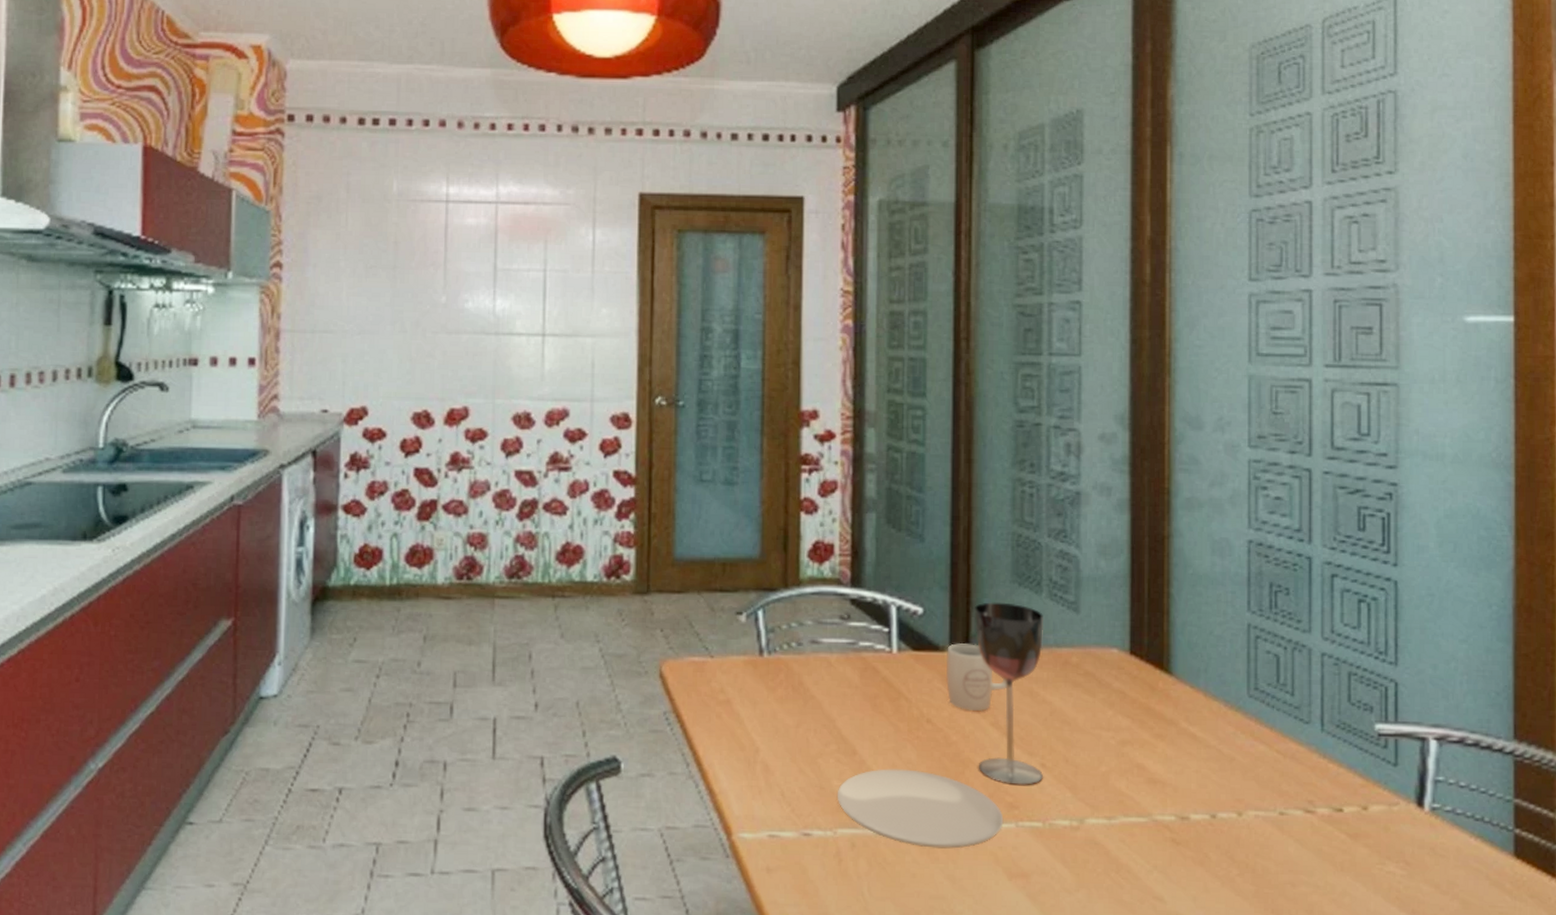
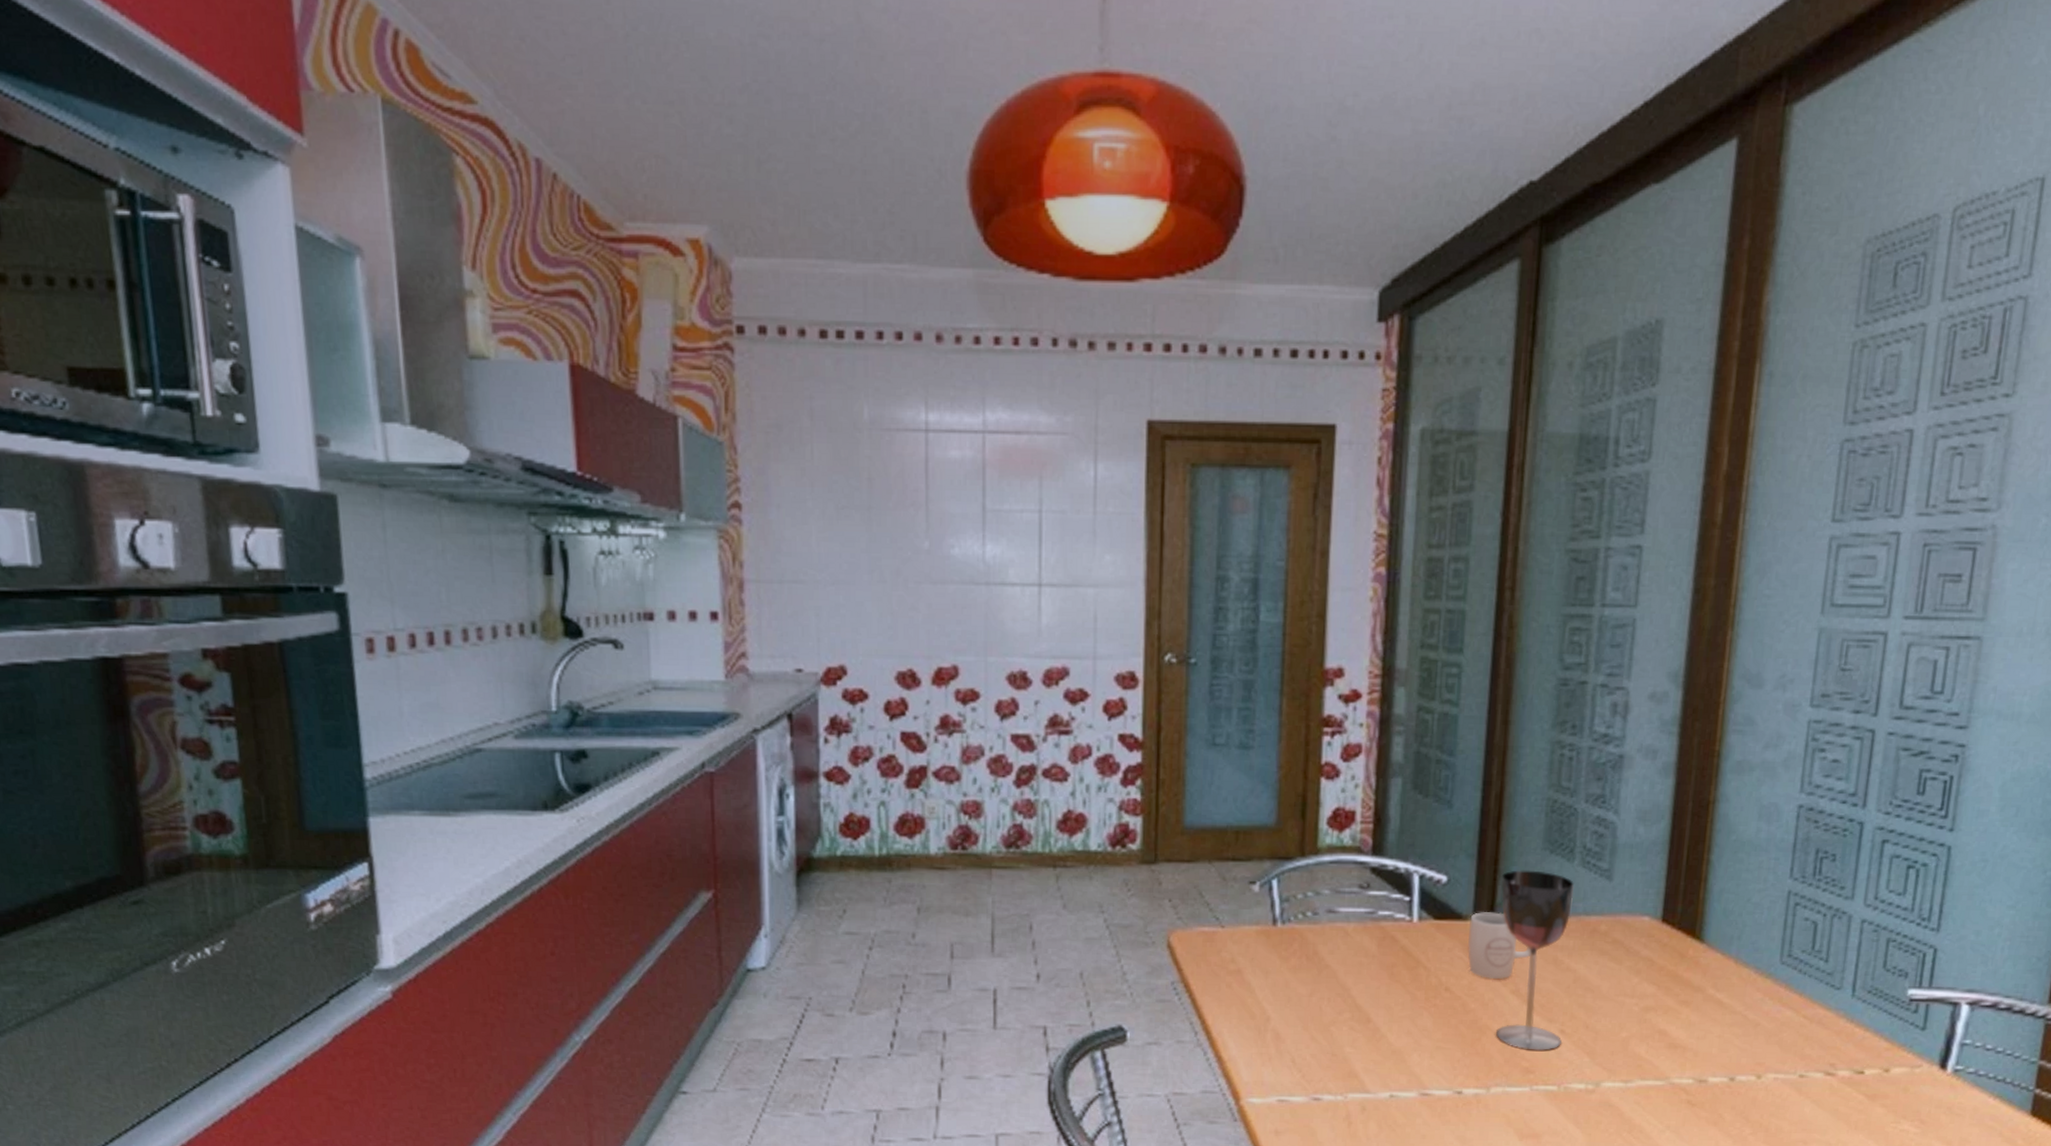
plate: present [837,769,1004,849] -> none [1348,1036,1519,1111]

